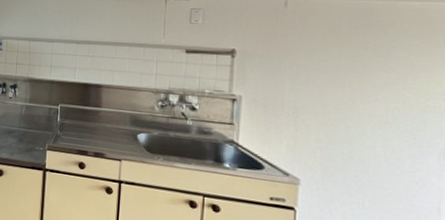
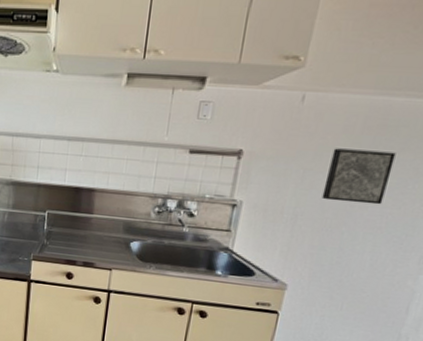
wall art: none [320,47,388,100] -> present [321,148,396,205]

